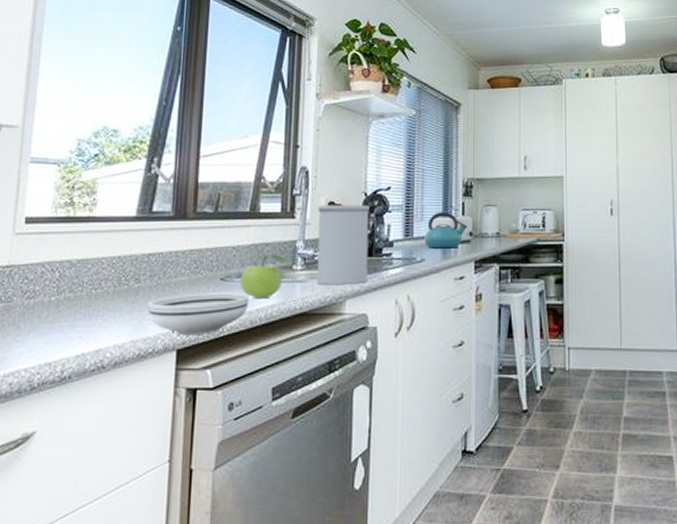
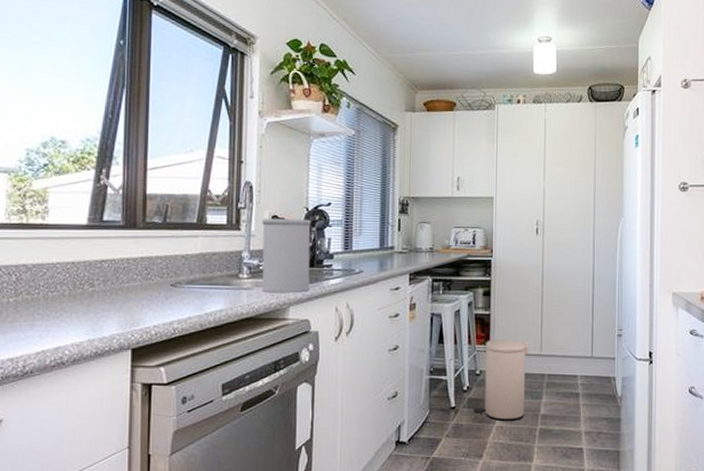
bowl: present [147,292,250,336] -> none [102,297,199,336]
fruit: present [240,253,296,299] -> none [189,262,242,304]
kettle: present [424,212,467,249] -> none [362,227,403,262]
toaster: present [431,217,474,243] -> none [369,232,409,257]
pedal bin: none [548,332,607,425] -> present [473,340,529,421]

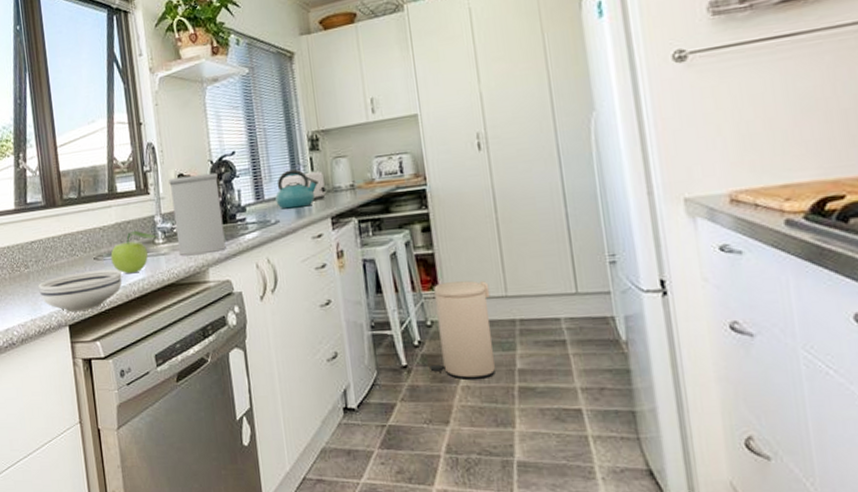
bowl: none [102,297,199,336] -> present [38,269,123,313]
fruit: none [189,262,242,304] -> present [110,230,157,274]
kettle: none [362,227,403,262] -> present [275,169,318,209]
toaster: none [369,232,409,257] -> present [281,172,327,200]

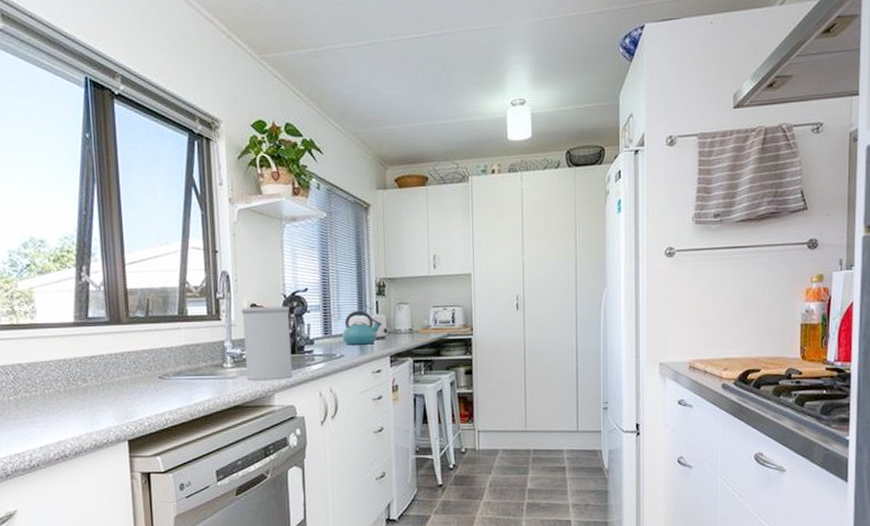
bowl: present [38,269,123,313] -> none [97,388,188,428]
fruit: present [110,230,157,274] -> none [177,353,226,394]
pedal bin: present [430,280,495,380] -> none [460,417,513,497]

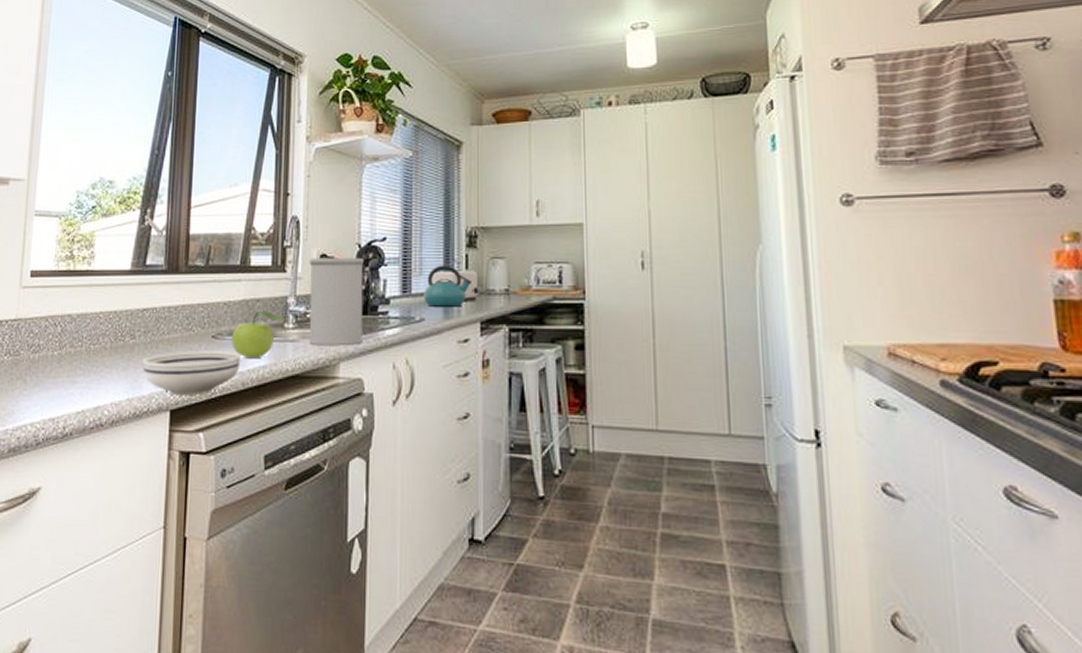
bowl: none [97,388,188,428] -> present [142,350,241,396]
fruit: none [177,353,226,394] -> present [231,310,287,359]

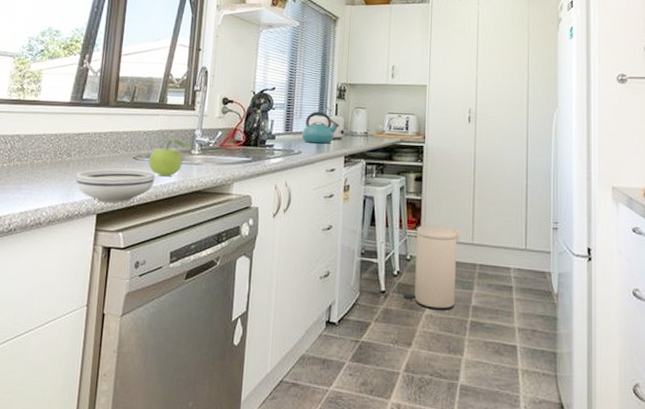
canister: present [309,257,364,346] -> none [210,100,257,170]
pedal bin: none [568,408,640,520] -> present [403,225,460,310]

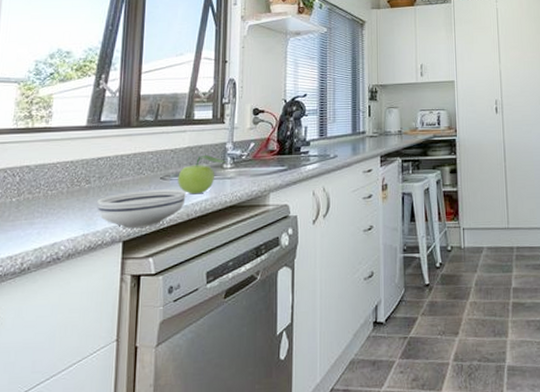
kettle: present [302,111,339,144] -> none [337,114,373,146]
toaster: present [308,116,345,140] -> none [342,118,379,141]
pedal bin: present [403,225,460,310] -> none [447,214,497,296]

